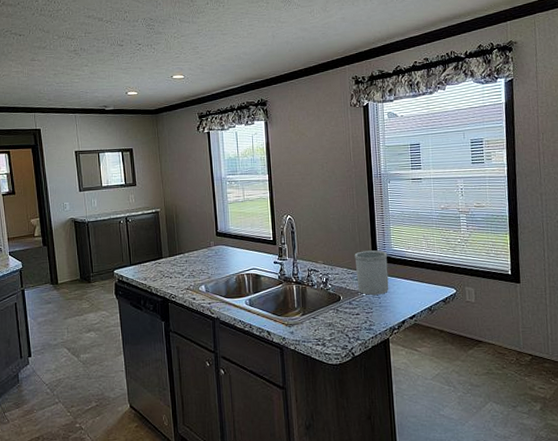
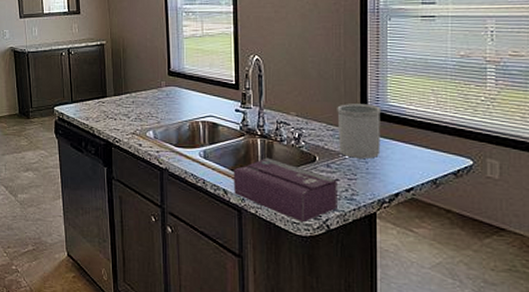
tissue box: none [274,300,359,353] -> present [233,157,337,223]

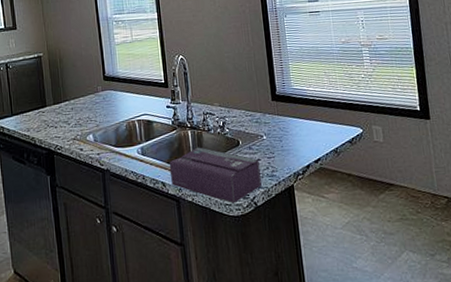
utensil holder: present [337,104,381,159] -> none [252,89,291,139]

